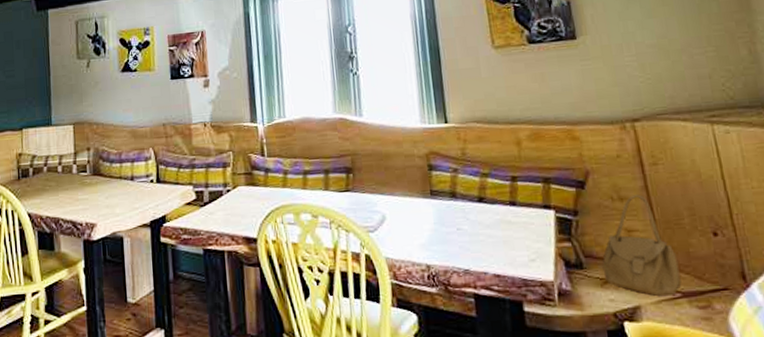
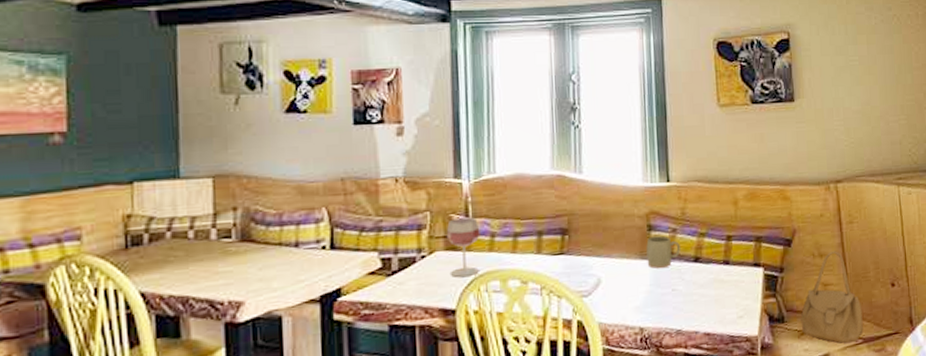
wineglass: none [246,157,276,210] -> present [446,217,481,278]
mug: none [428,175,463,207] -> present [646,235,680,268]

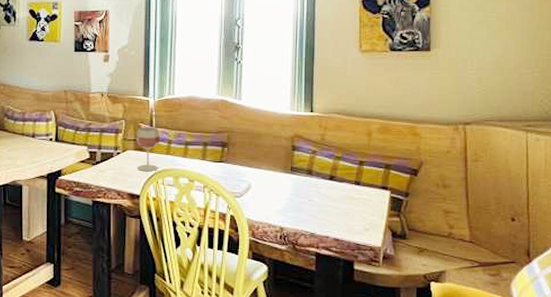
mug: present [646,235,680,268] -> none [290,155,318,181]
handbag: present [800,251,864,343] -> none [421,184,481,264]

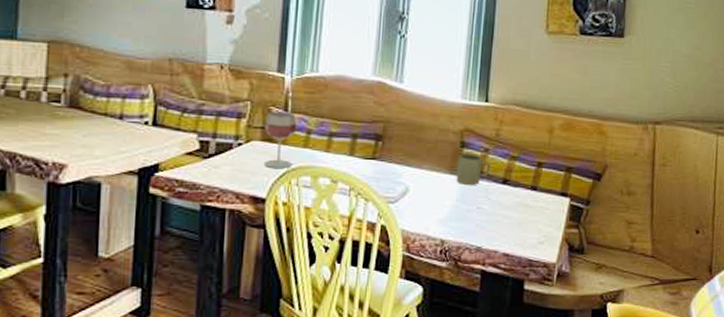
mug: none [290,155,318,181] -> present [456,153,491,185]

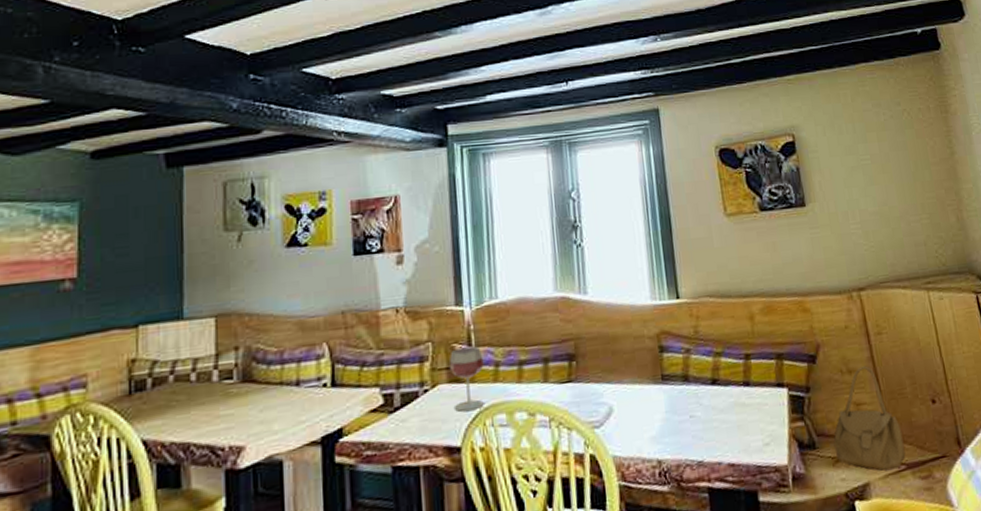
mug: present [456,153,491,185] -> none [658,356,696,394]
handbag: none [600,191,663,281] -> present [833,365,906,471]

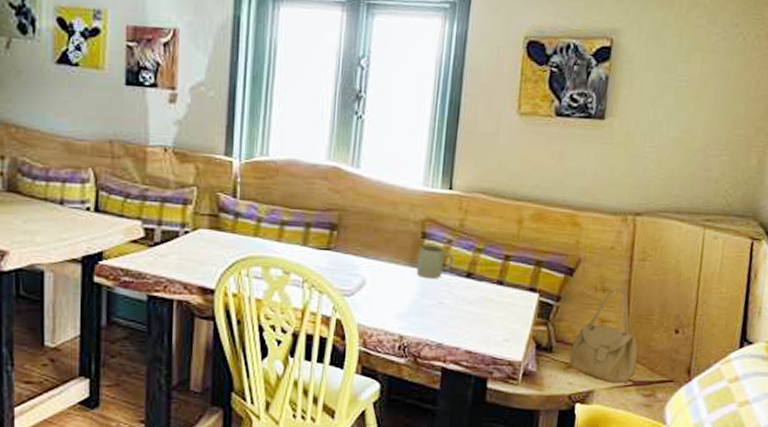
wineglass: present [449,346,486,412] -> none [211,198,247,259]
mug: none [658,356,696,394] -> present [416,244,454,278]

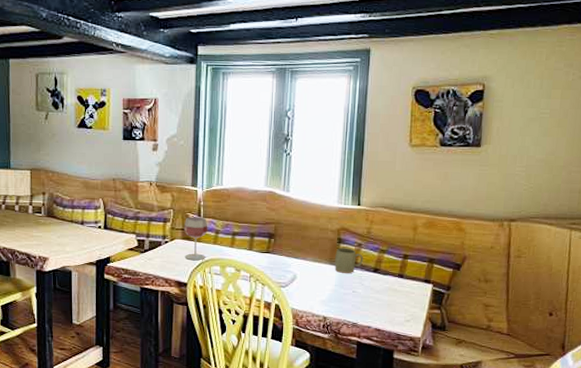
wineglass: none [211,198,247,259] -> present [183,217,208,261]
handbag: present [569,287,638,383] -> none [460,279,518,355]

